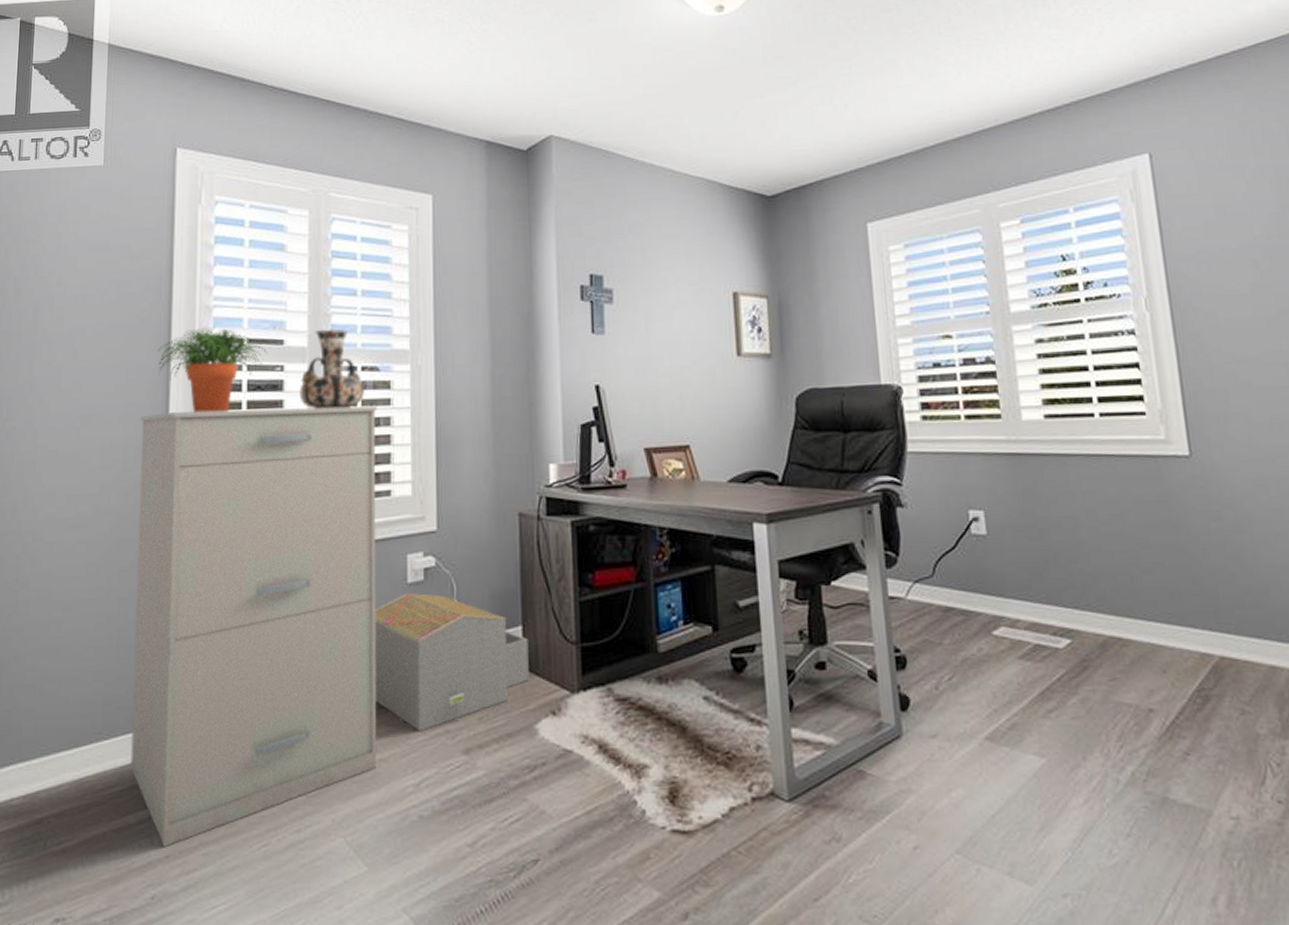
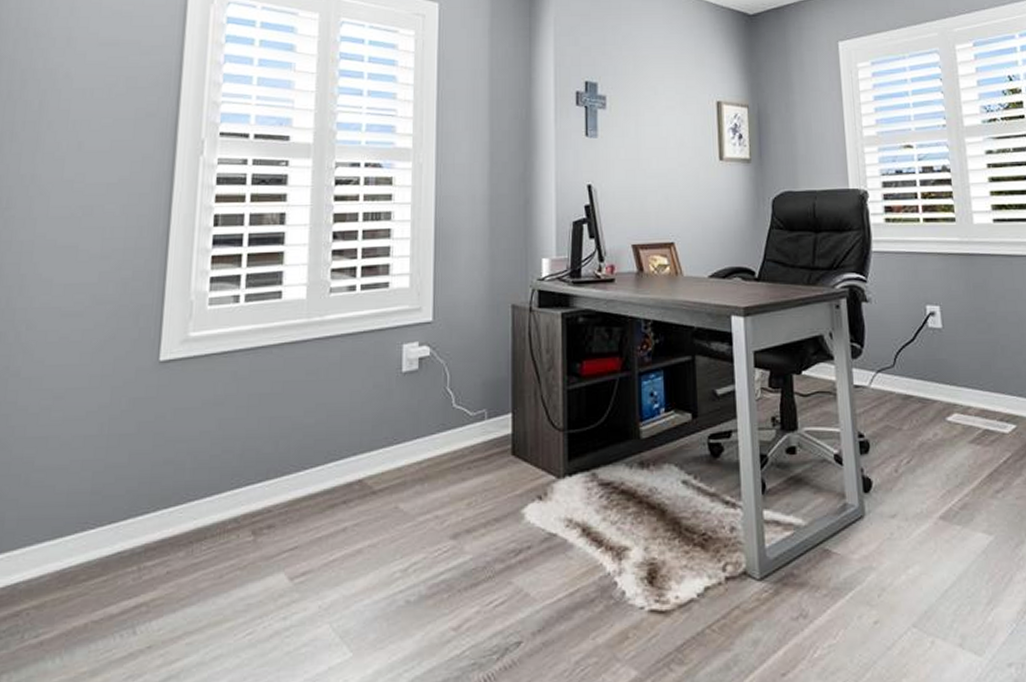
filing cabinet: present [130,406,377,848] -> none [116,201,378,638]
potted plant: present [157,328,268,413] -> none [163,123,274,205]
decorative vase: present [299,329,364,409] -> none [303,126,367,204]
architectural model: present [375,592,529,732] -> none [367,381,517,518]

